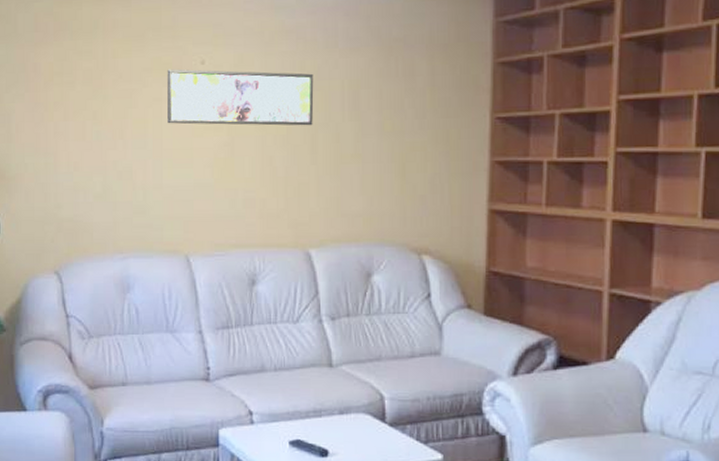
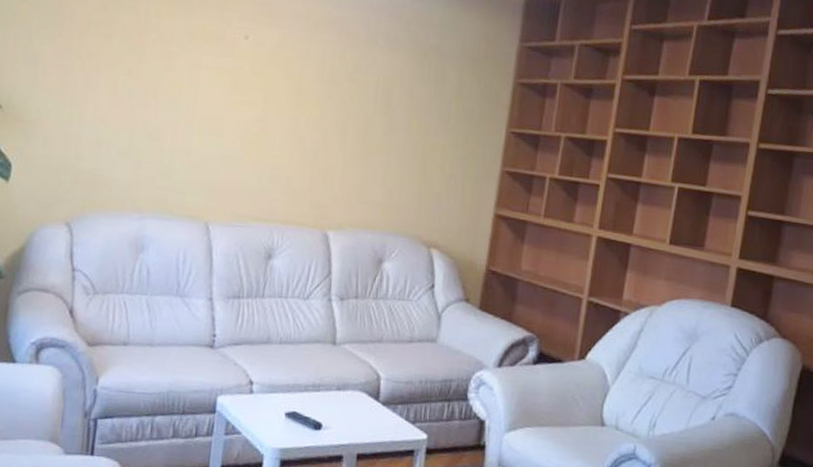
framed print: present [167,69,314,126] -> none [204,38,352,114]

